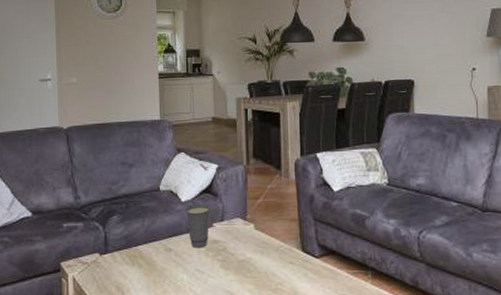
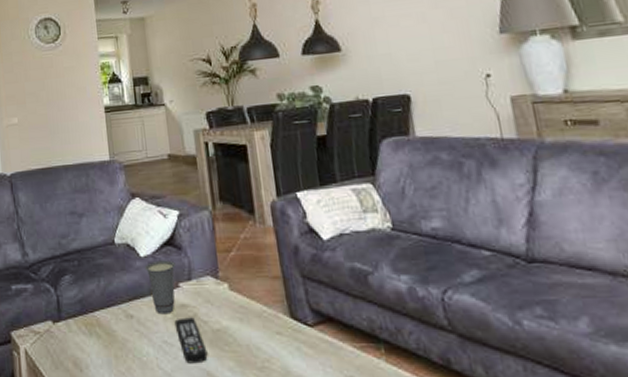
remote control: none [206,251,232,287] -> present [174,317,208,364]

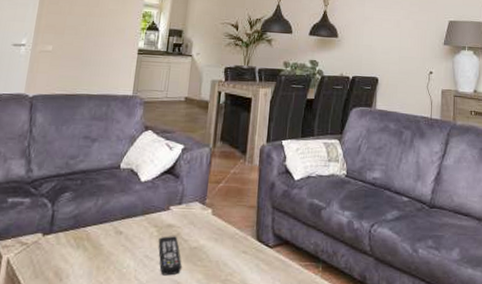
cup: present [145,260,176,315] -> none [143,185,171,233]

